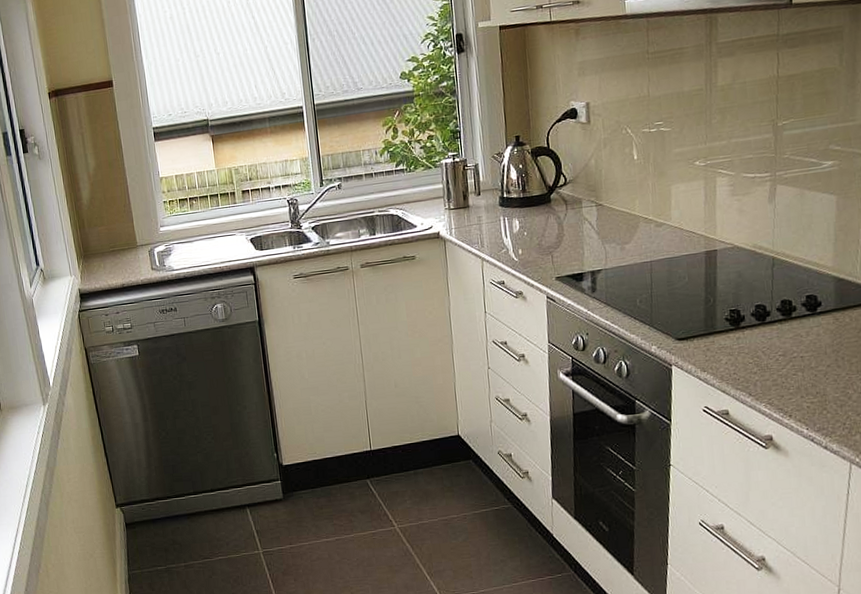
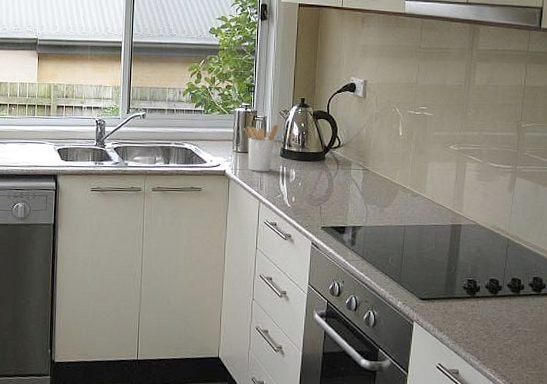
utensil holder: none [454,170,494,228] -> present [244,124,279,172]

